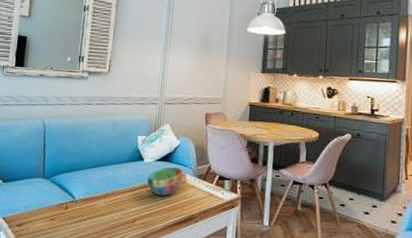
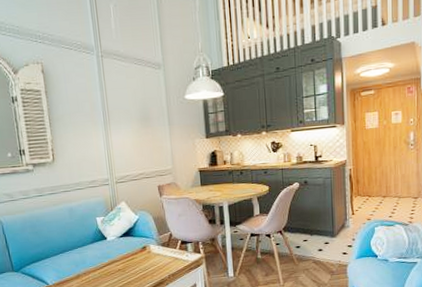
bowl: present [146,167,184,196] -> none [113,240,148,268]

